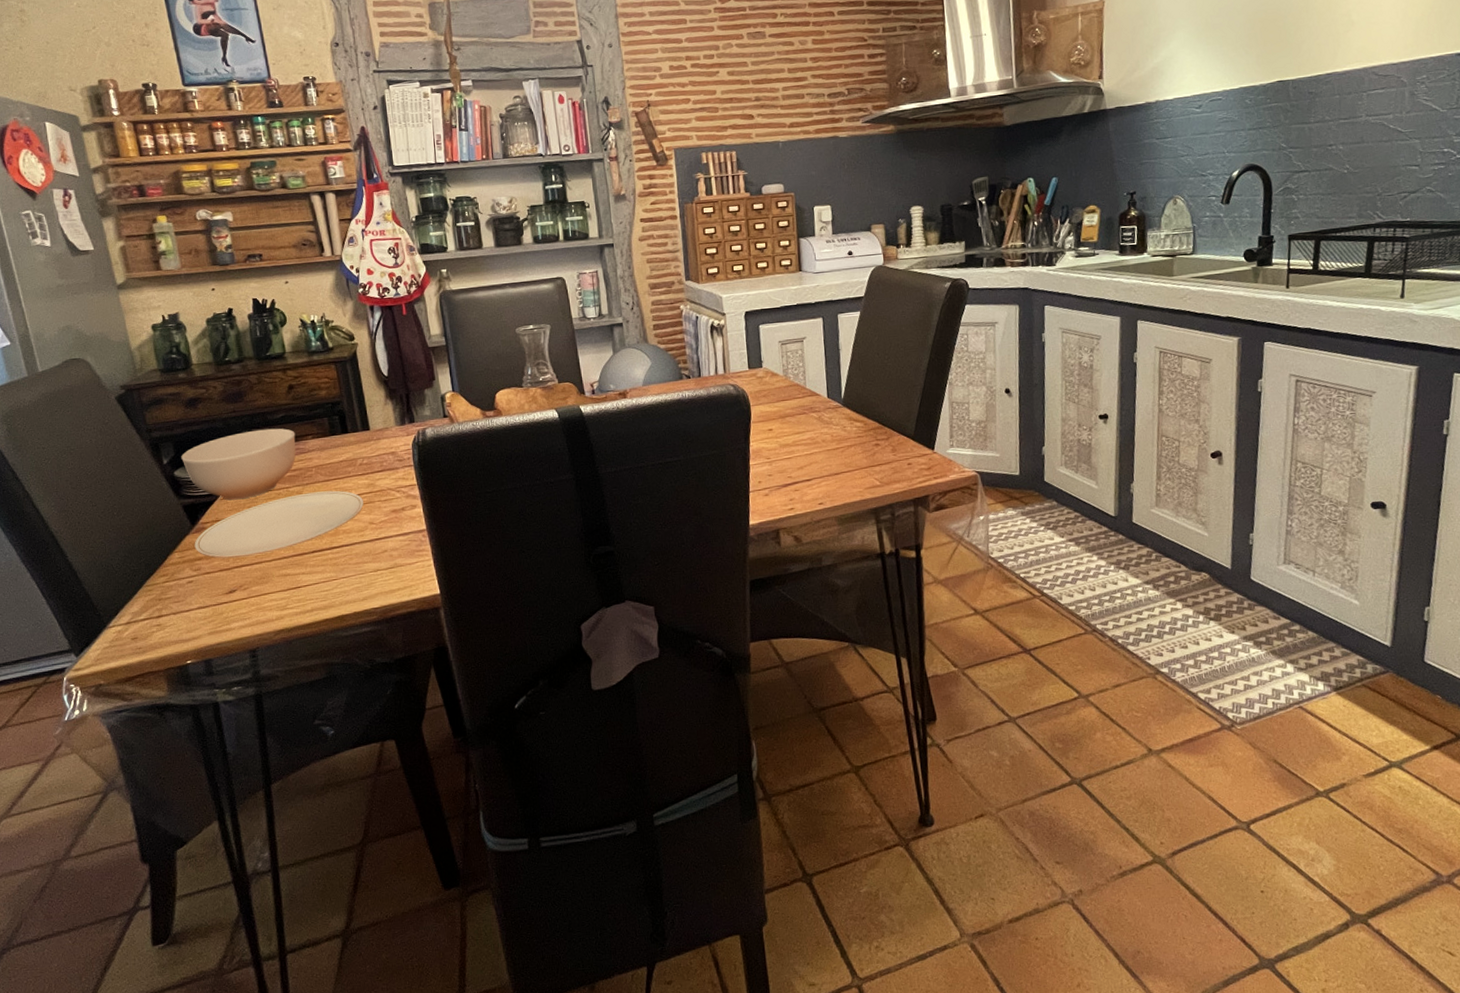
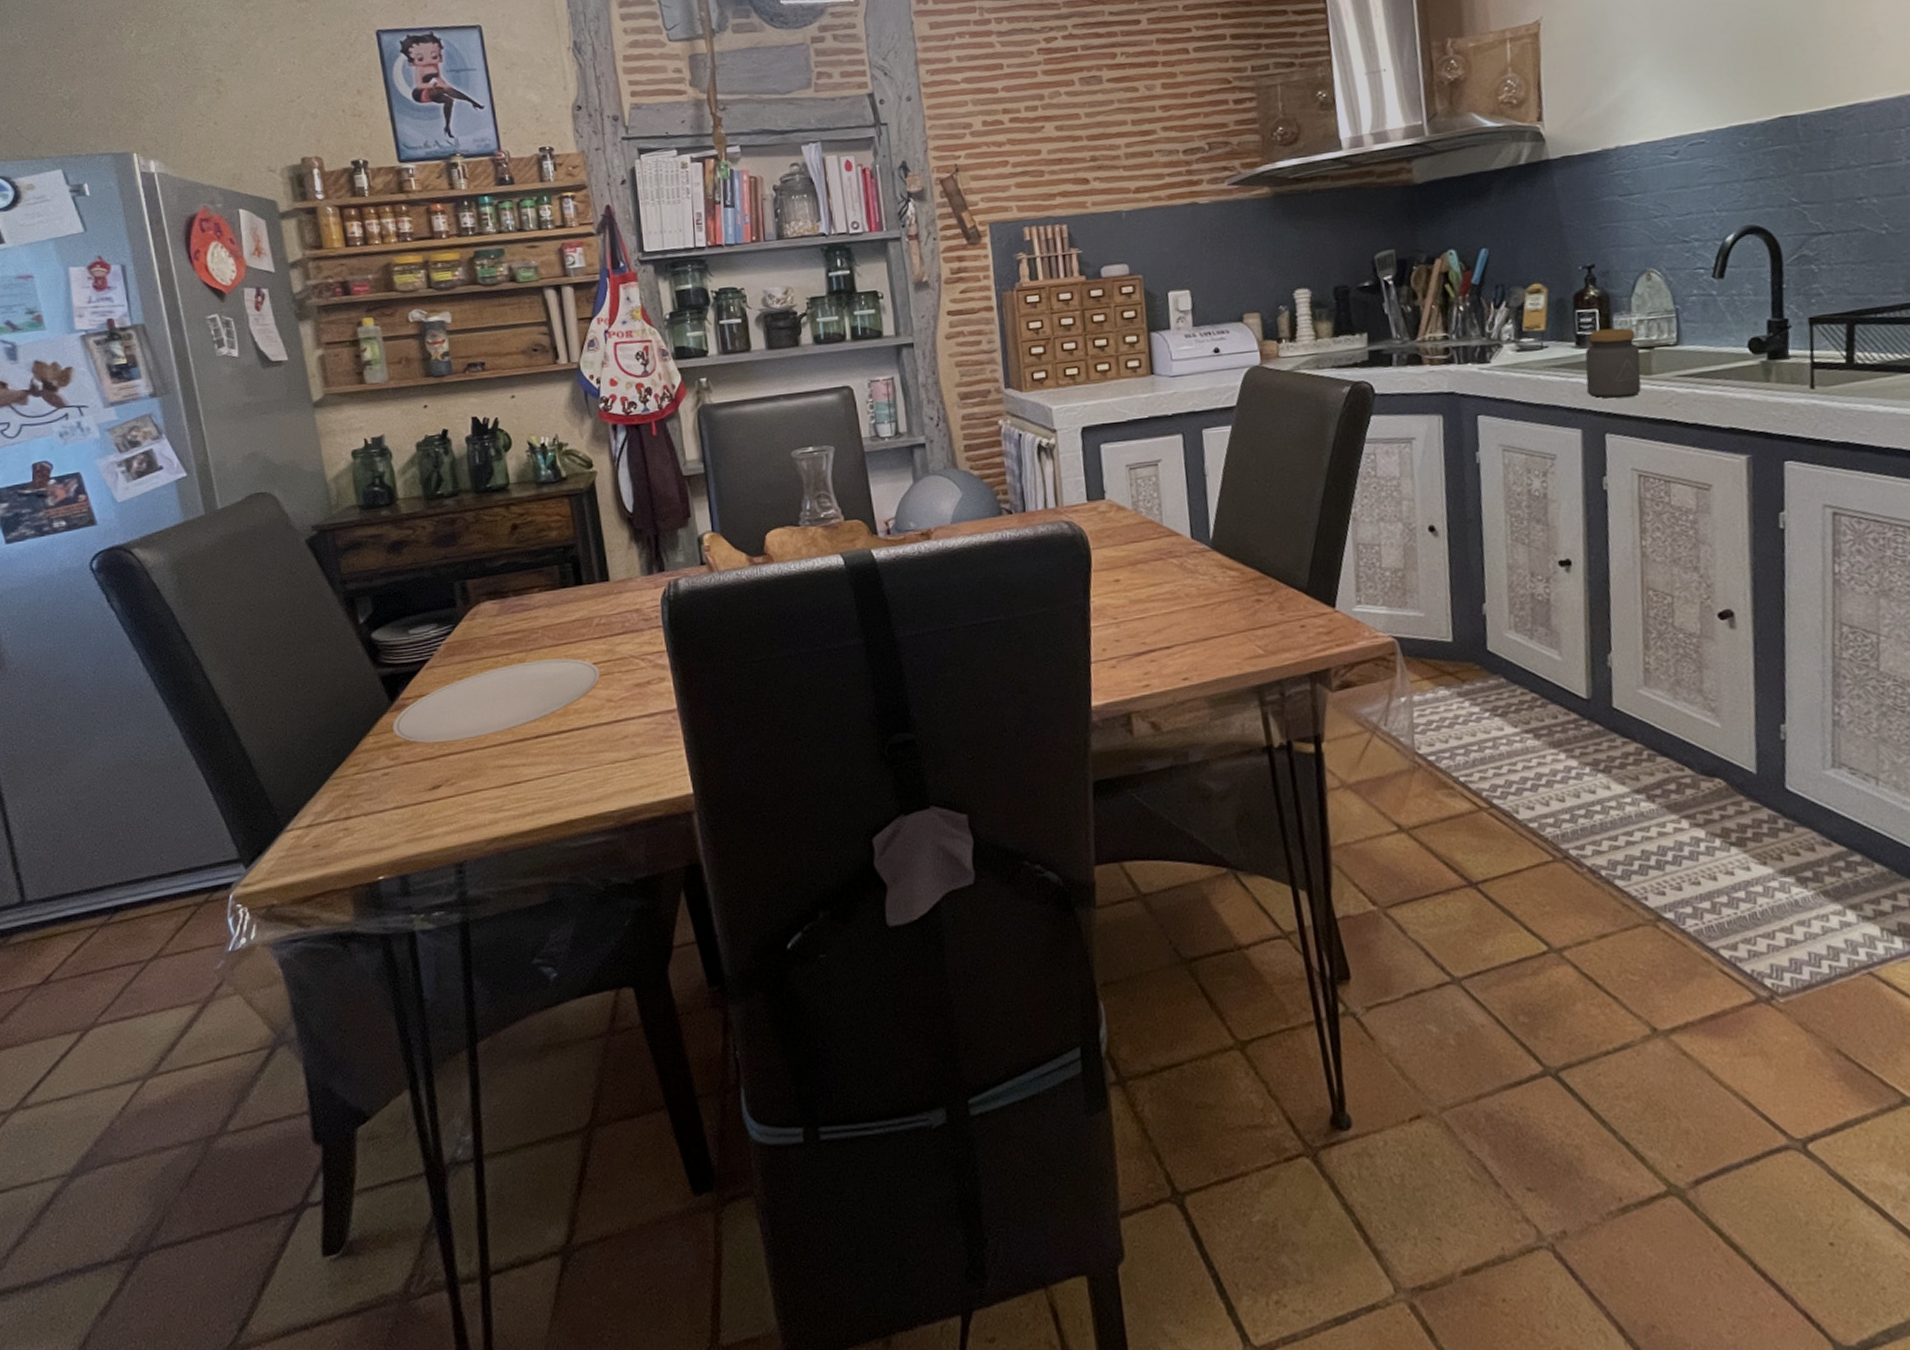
bowl: present [181,428,296,500] -> none [381,578,519,670]
jar: none [1125,240,1166,294] -> present [1585,328,1642,398]

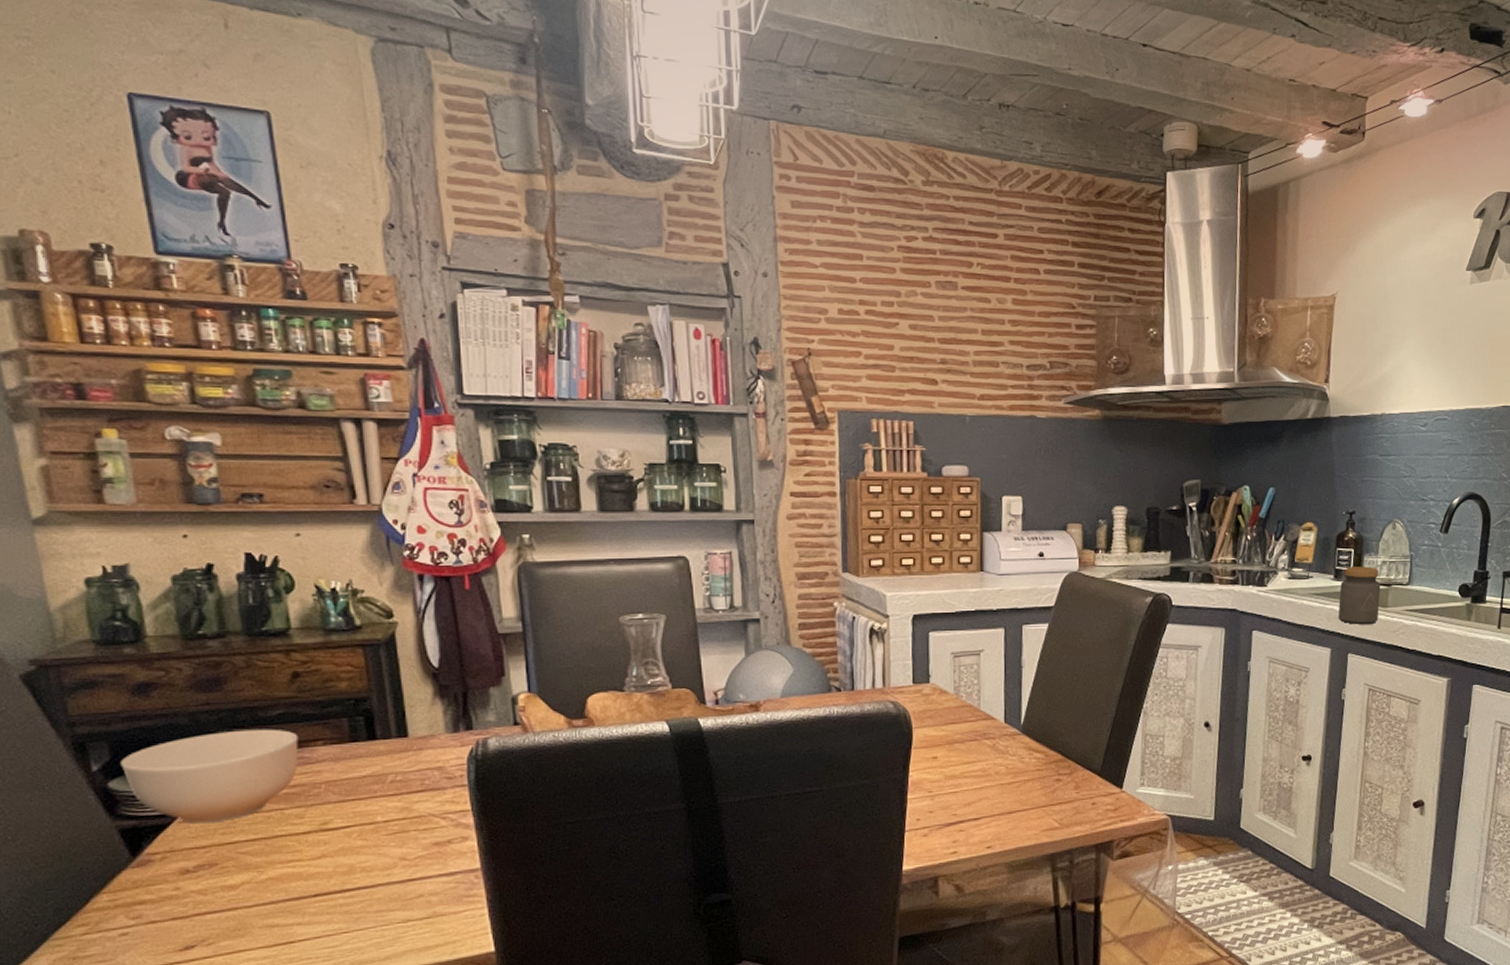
bowl: none [381,578,519,670] -> present [121,729,299,824]
plate: present [392,658,600,745] -> none [134,814,393,903]

